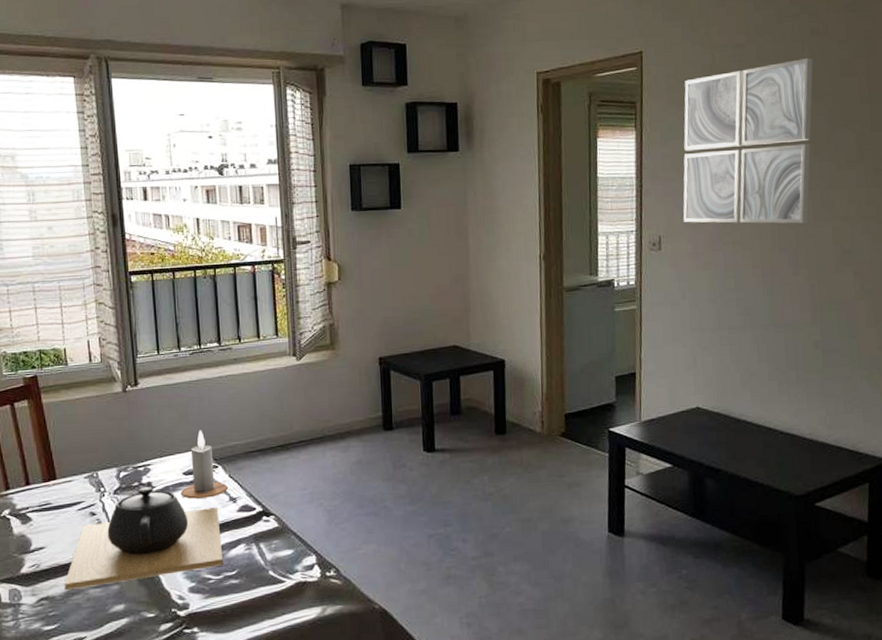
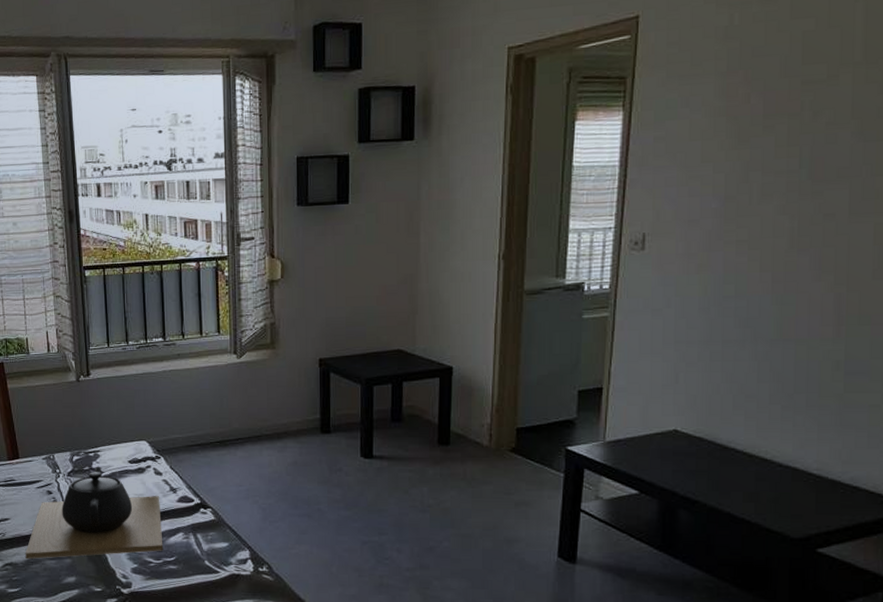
candle: present [181,430,228,499] -> none [126,421,169,486]
wall art: present [683,58,813,224] -> none [674,11,869,220]

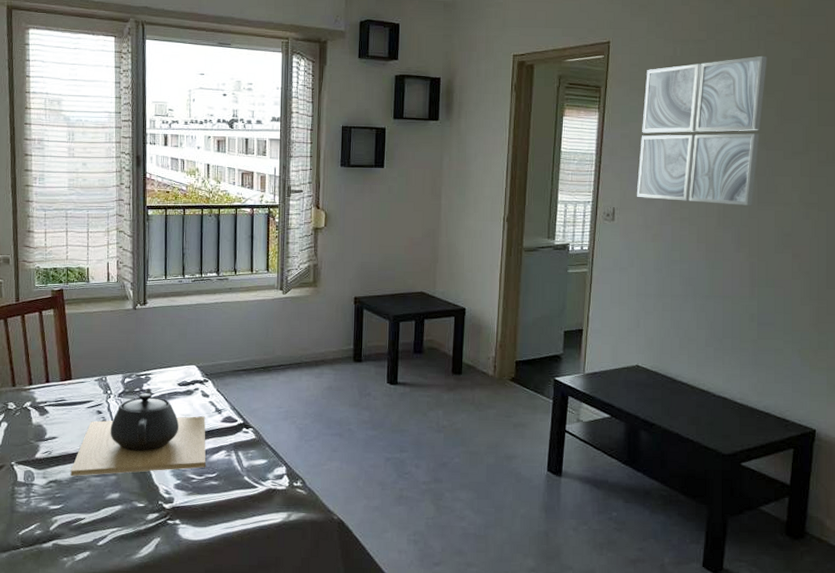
wall art: none [674,11,869,220] -> present [636,55,767,206]

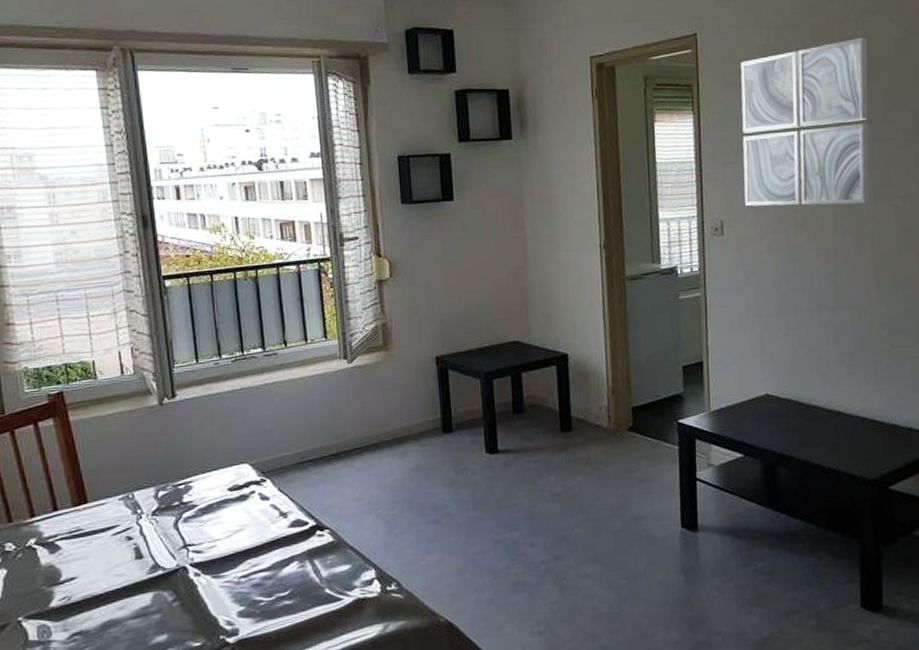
teapot: present [70,388,206,477] -> none [99,499,276,624]

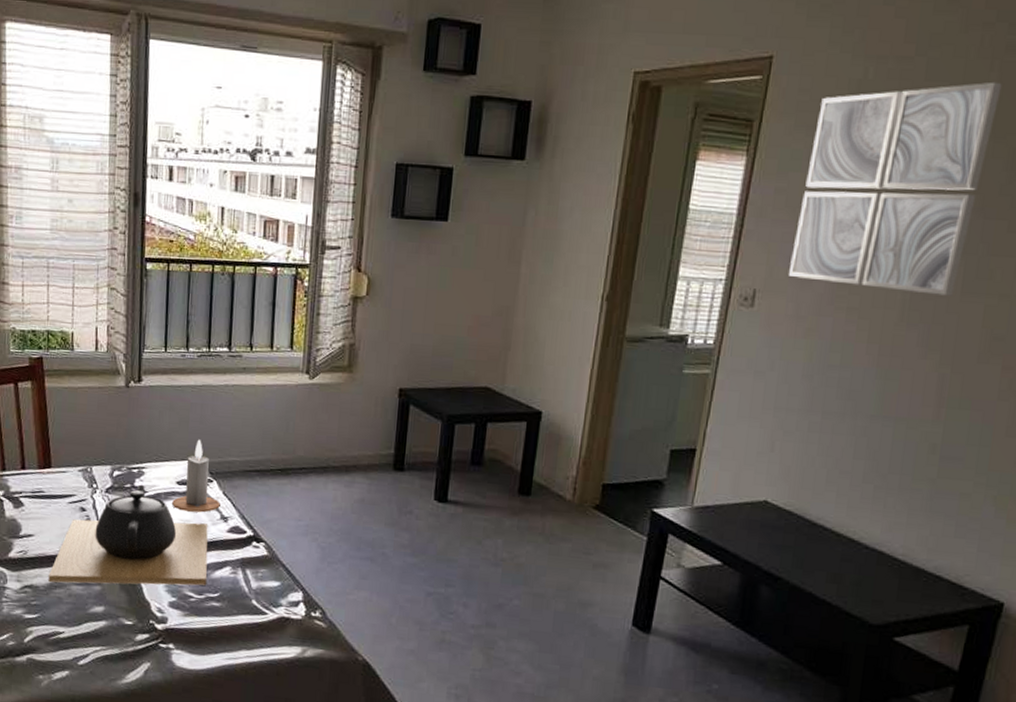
teapot: none [99,499,276,624] -> present [48,484,208,586]
candle: none [226,442,278,517] -> present [172,439,220,513]

